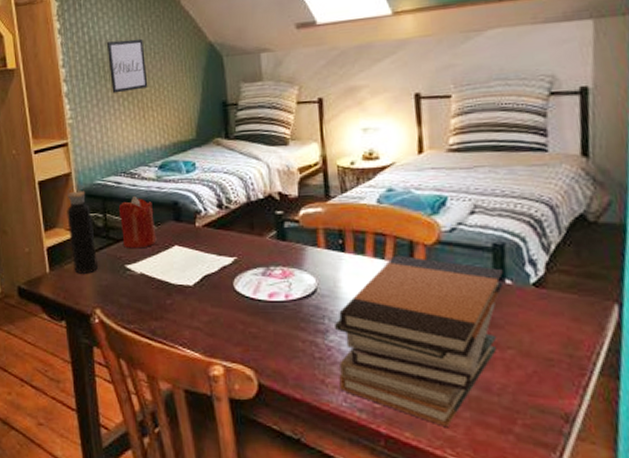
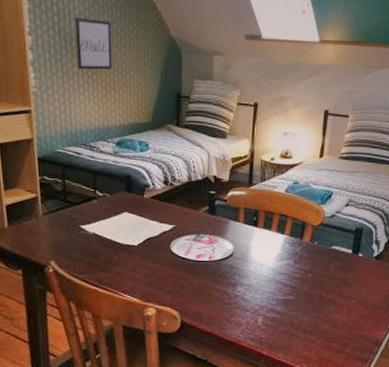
water bottle: present [67,184,98,274] -> none [27,150,54,231]
candle: present [118,195,157,249] -> none [76,166,110,213]
book stack: present [333,254,504,427] -> none [240,231,359,349]

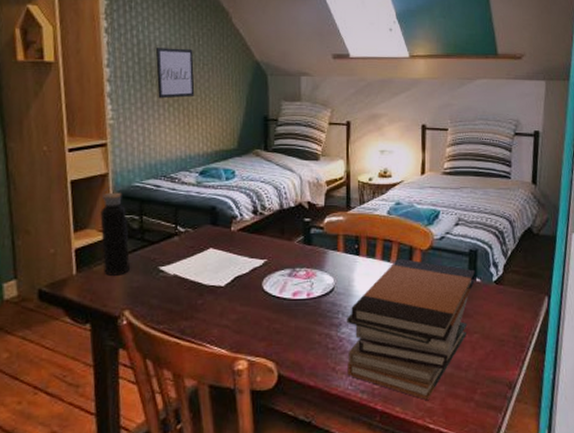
water bottle: none [27,150,54,231] -> present [100,185,130,276]
book stack: none [240,231,359,349] -> present [346,258,475,400]

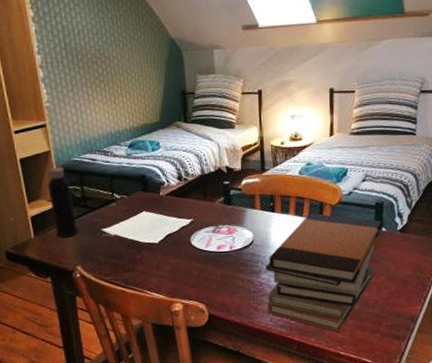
wall art: present [155,48,195,99] -> none [78,31,118,80]

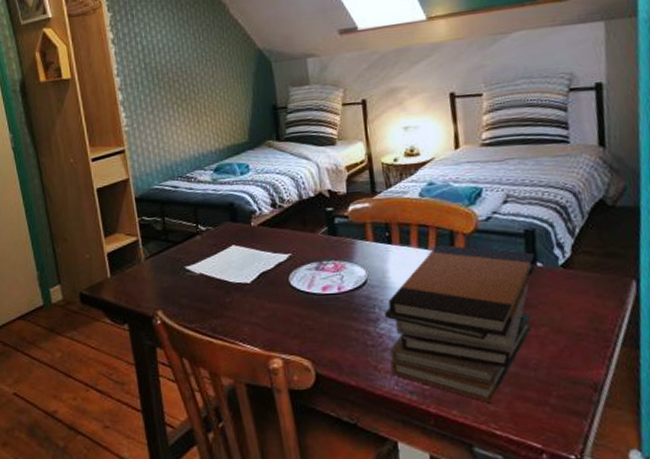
water bottle: present [47,161,77,238] -> none [126,189,158,277]

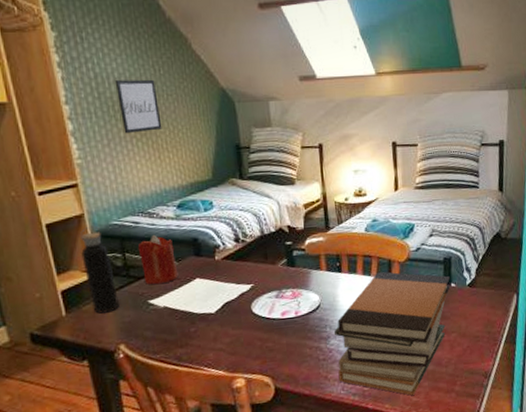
water bottle: none [126,189,158,277] -> present [80,225,119,314]
wall art: none [159,46,201,101] -> present [114,79,162,134]
candle: none [176,198,215,251] -> present [137,234,179,285]

